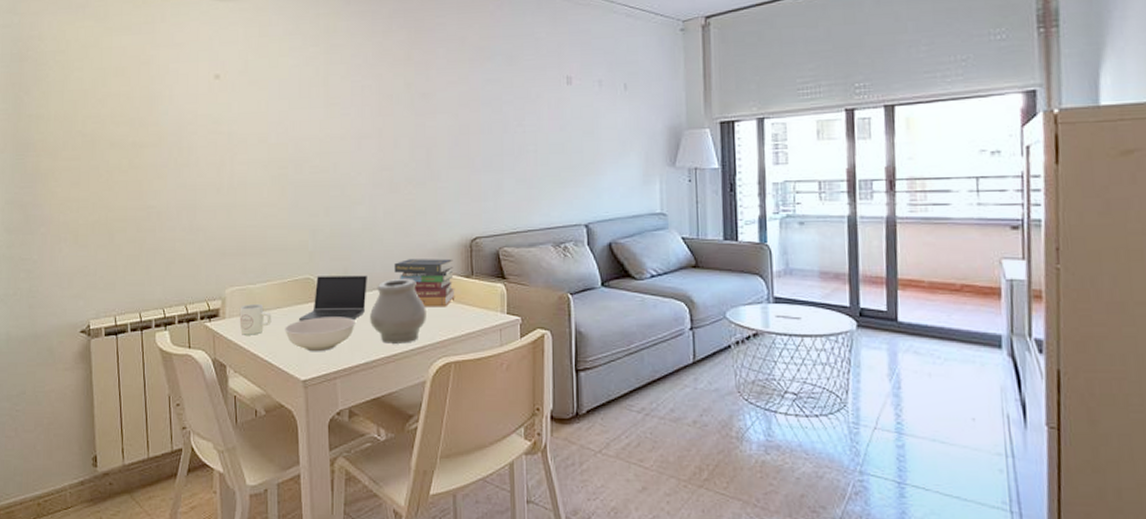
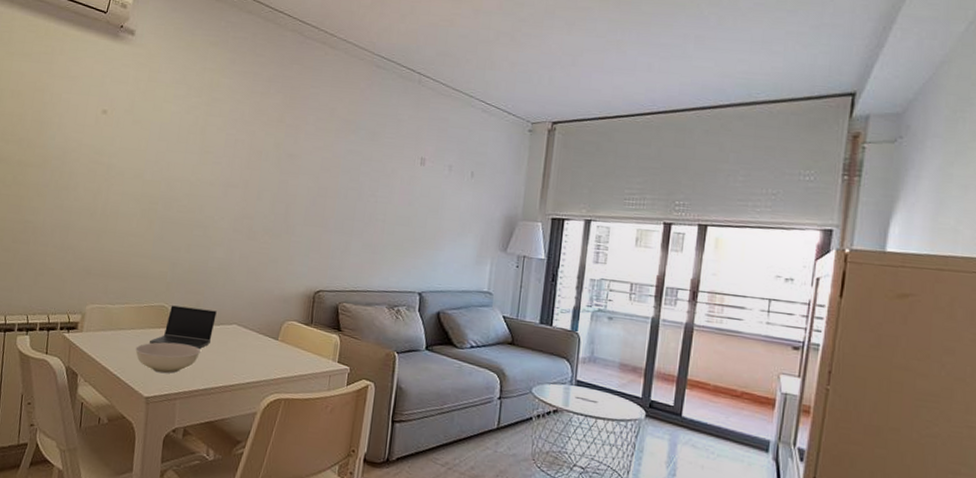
mug: present [239,303,272,335] -> none [95,322,125,351]
vase: present [370,279,426,344] -> none [213,317,266,377]
books: present [394,258,455,308] -> none [242,301,297,349]

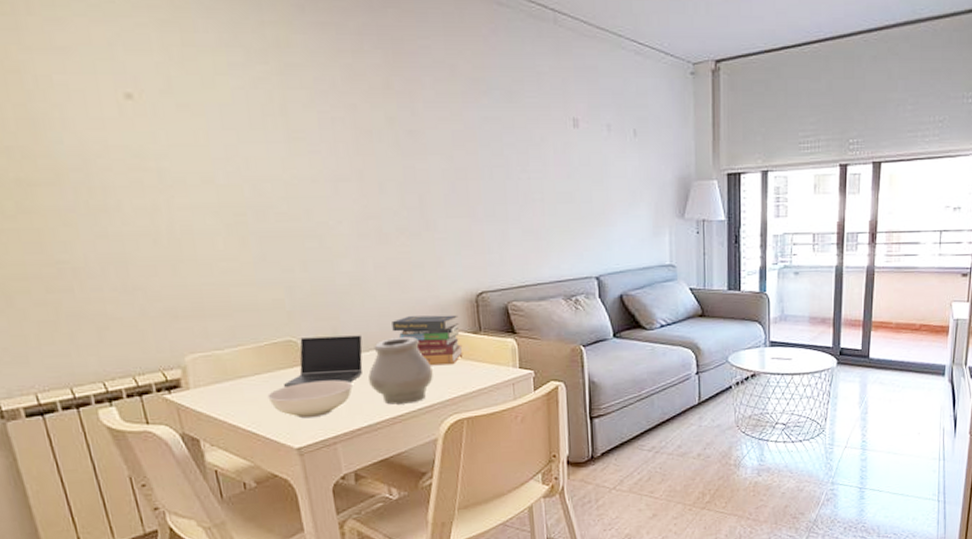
vase: none [213,317,266,377] -> present [368,337,433,405]
books: none [242,301,297,349] -> present [392,314,463,366]

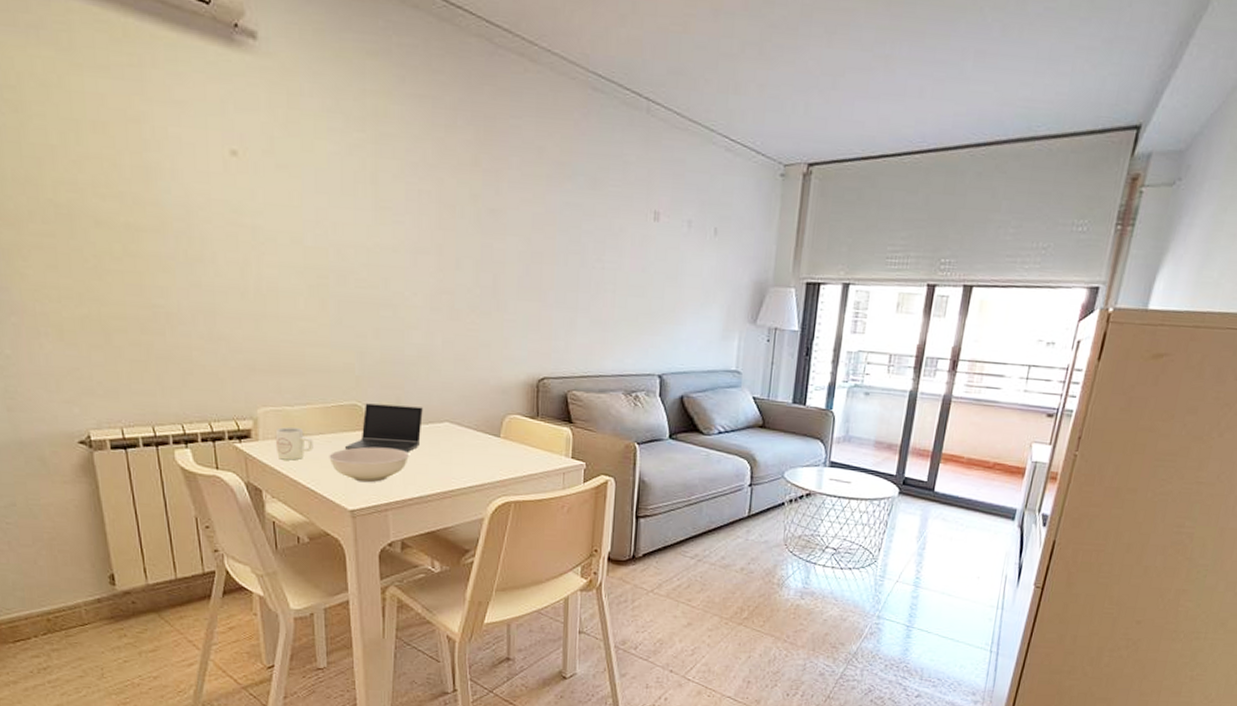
mug: none [206,370,250,406] -> present [275,427,314,461]
vase: present [368,337,433,405] -> none [425,413,487,480]
books: present [392,314,463,366] -> none [453,394,519,447]

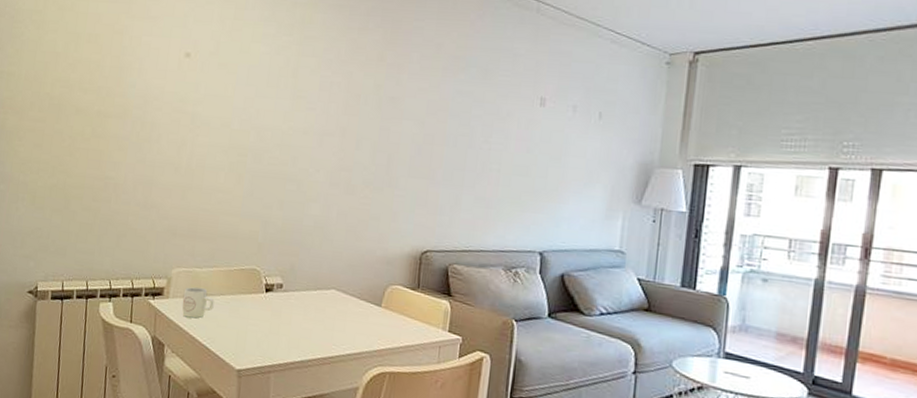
bowl: present [329,446,409,483] -> none [225,309,296,344]
laptop computer: present [345,403,423,453] -> none [241,268,313,318]

